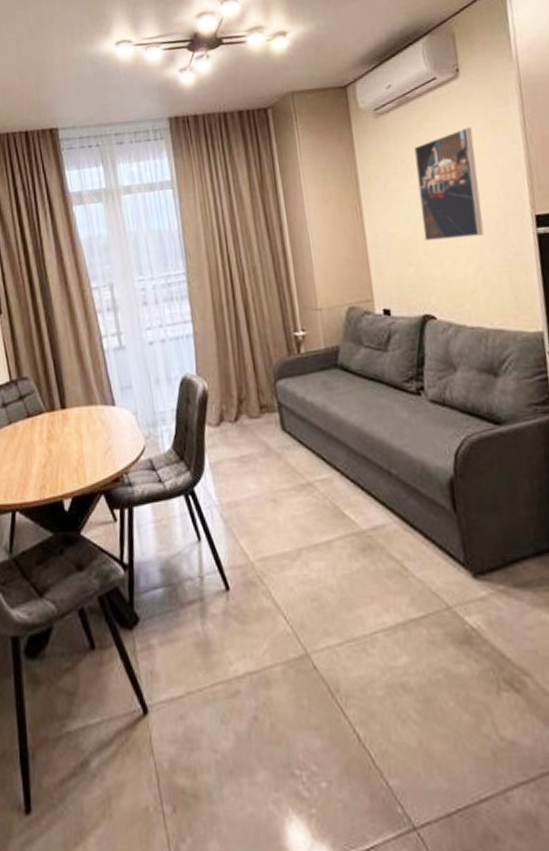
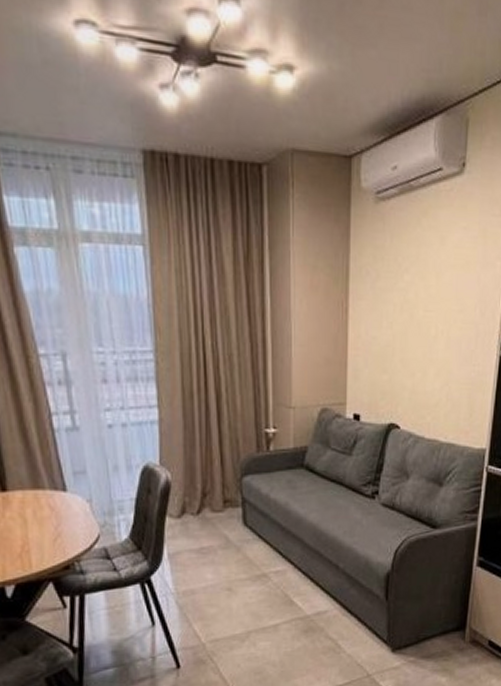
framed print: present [414,127,485,241] -> none [402,232,465,351]

